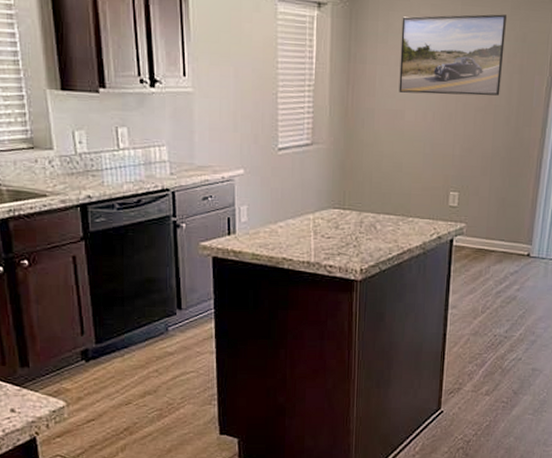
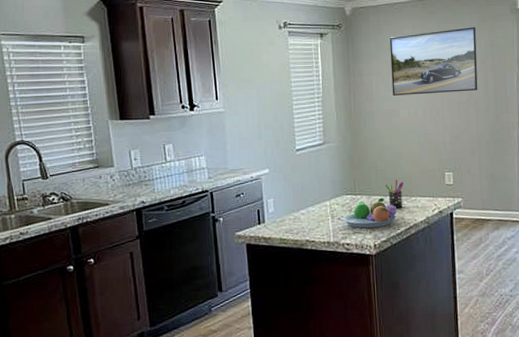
fruit bowl: none [326,215,390,250] -> present [342,197,397,228]
pen holder: none [379,195,401,230] -> present [385,179,404,209]

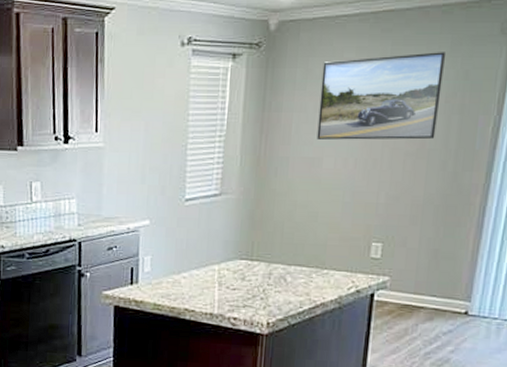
fruit bowl: present [342,197,397,228] -> none [232,266,302,303]
pen holder: present [385,179,404,209] -> none [290,246,315,282]

